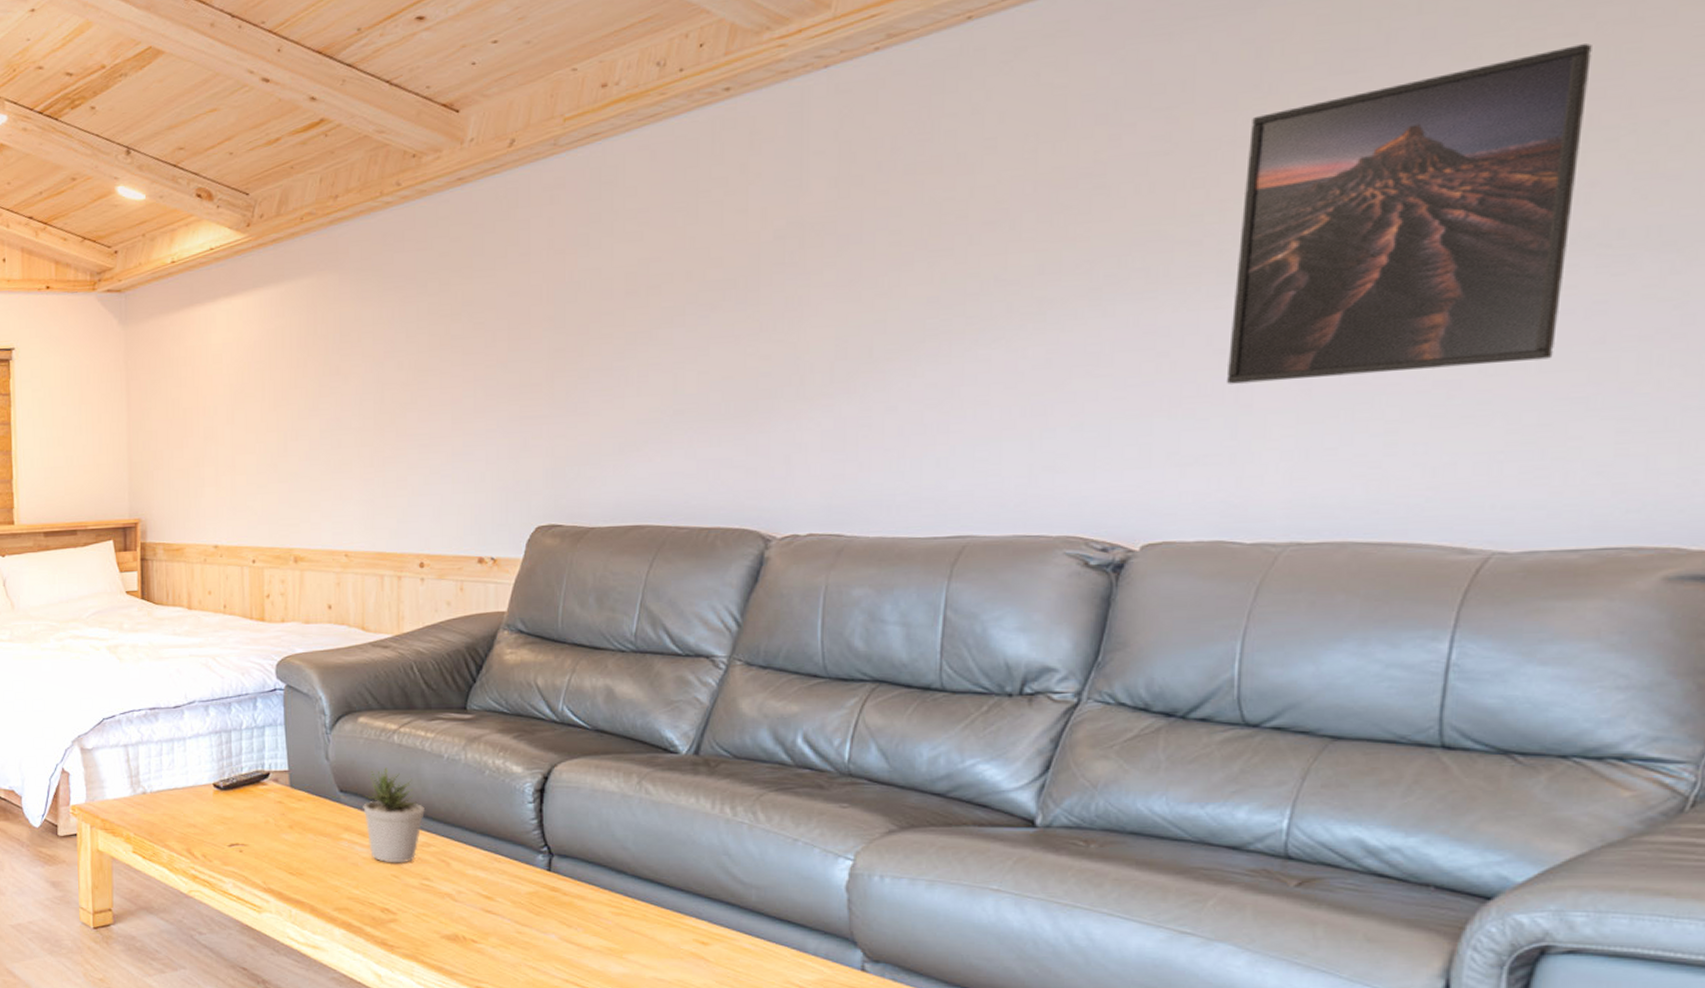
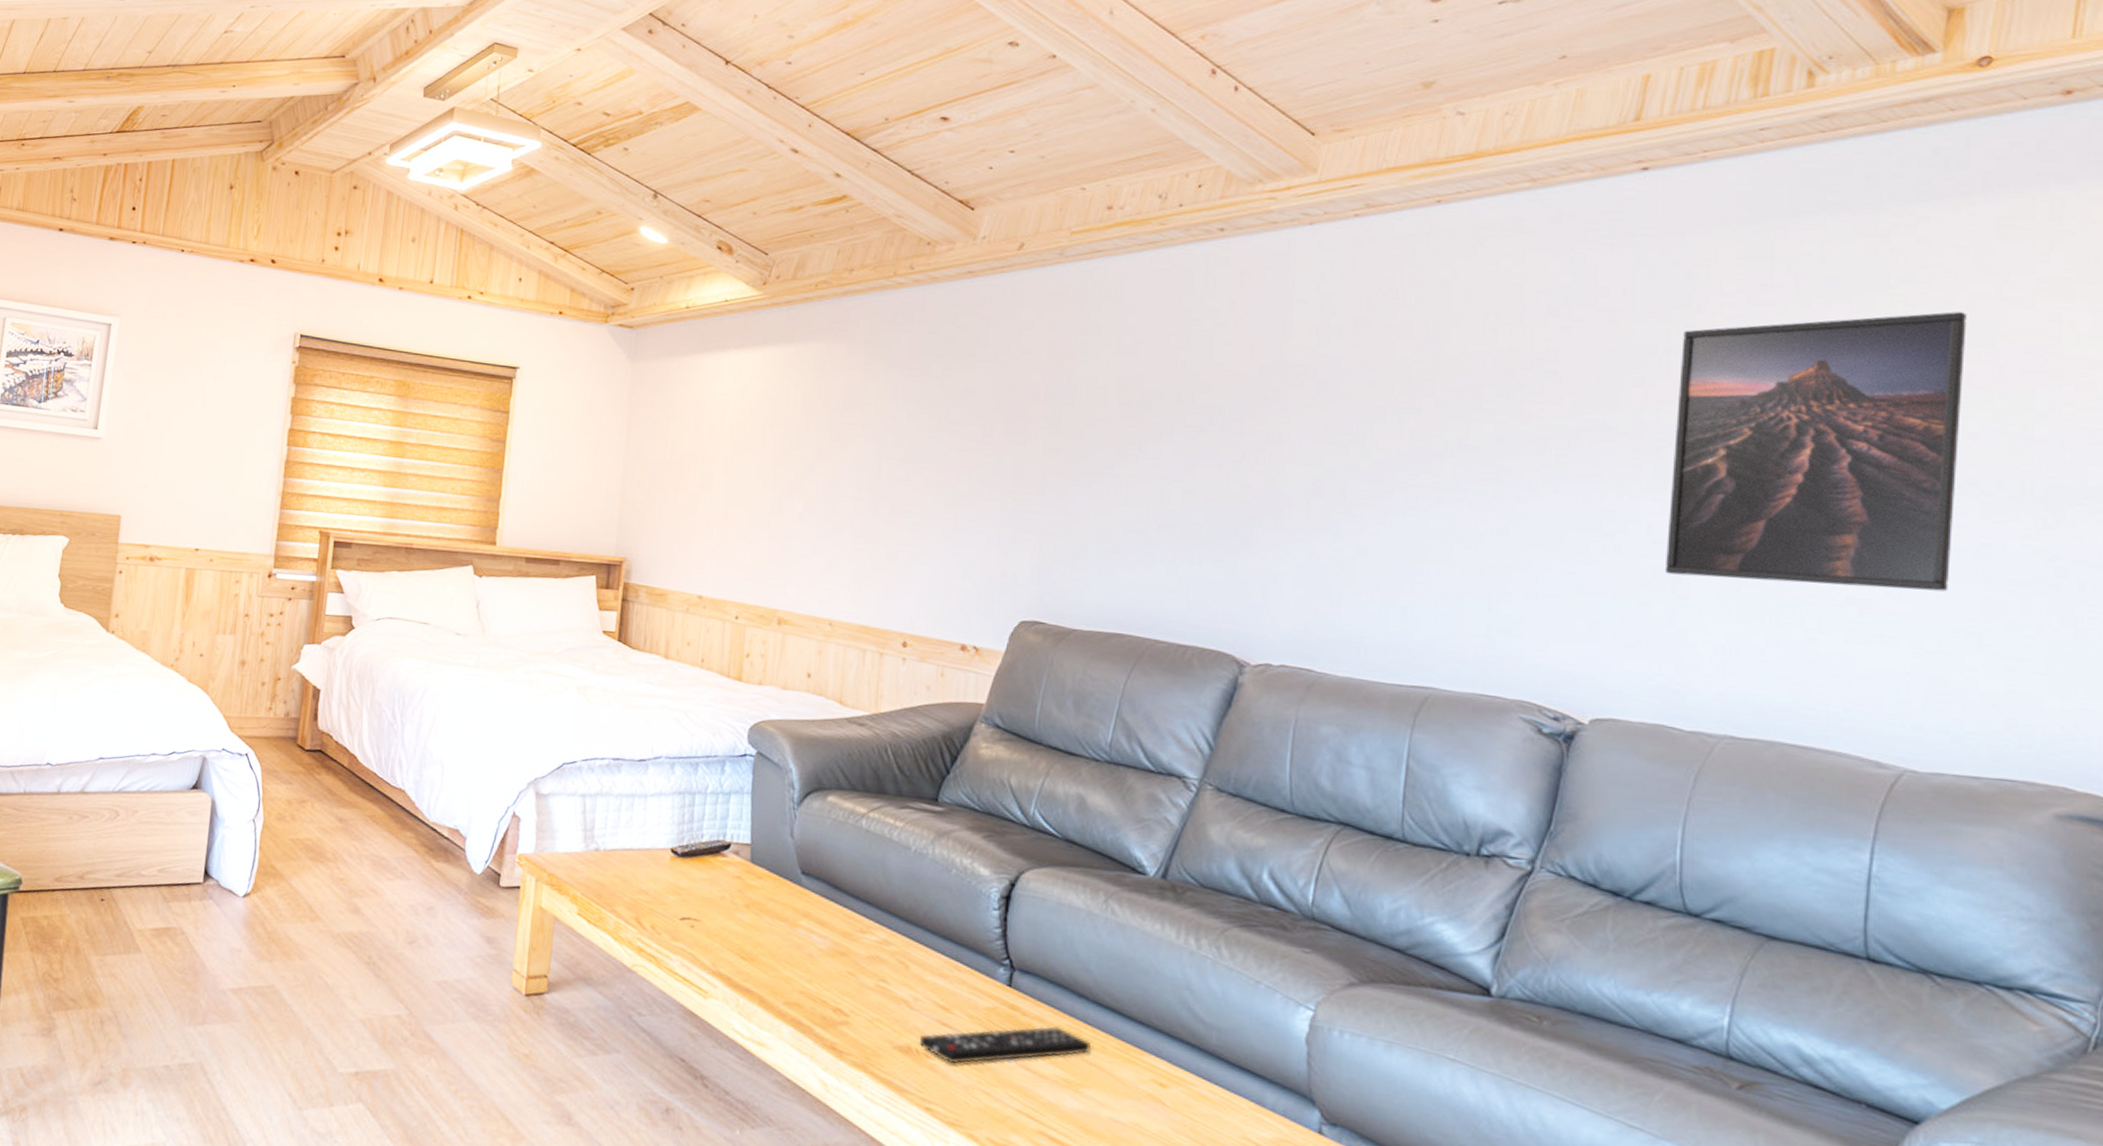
potted plant: present [363,768,426,863] -> none [824,853,889,960]
remote control: none [466,902,633,946] -> present [920,1026,1092,1064]

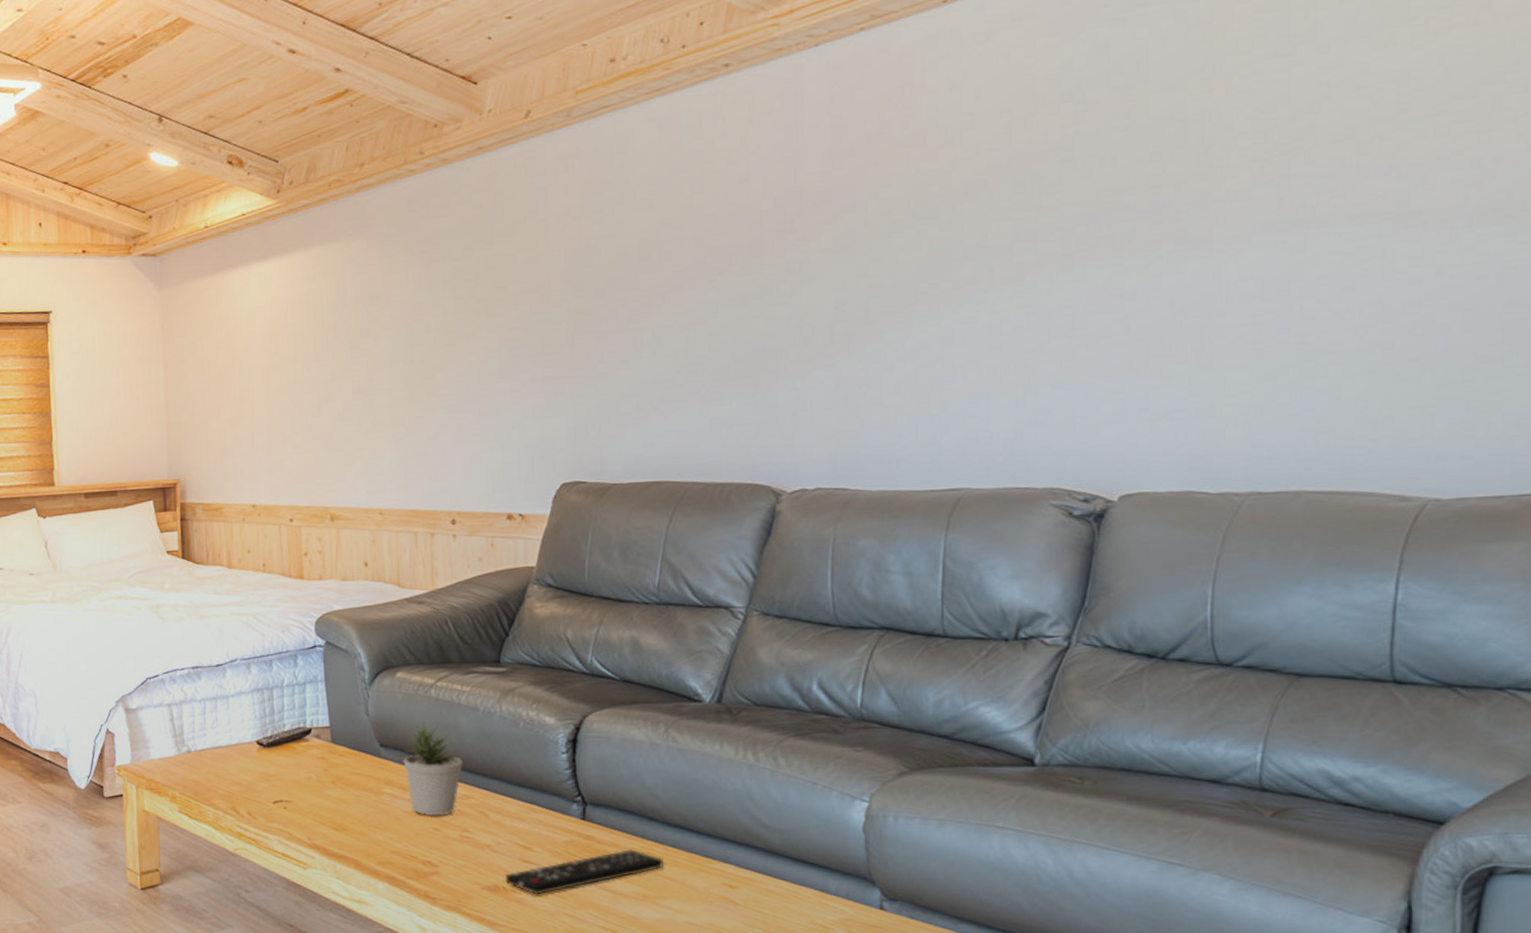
potted plant: none [824,853,889,960] -> present [402,721,464,816]
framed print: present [1664,312,1967,592] -> none [1187,33,1491,344]

